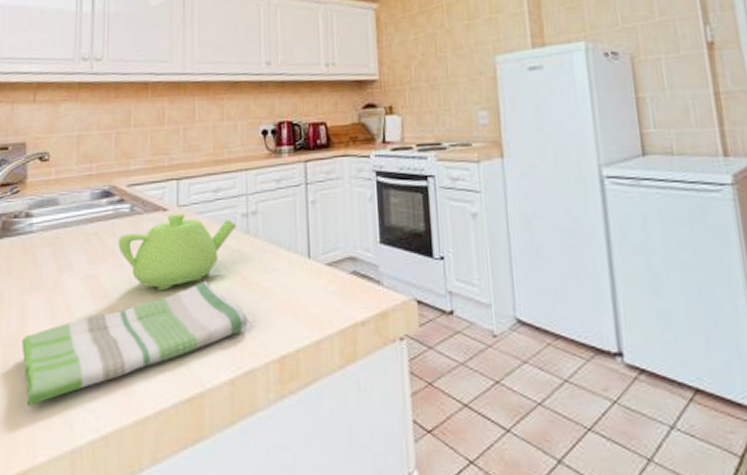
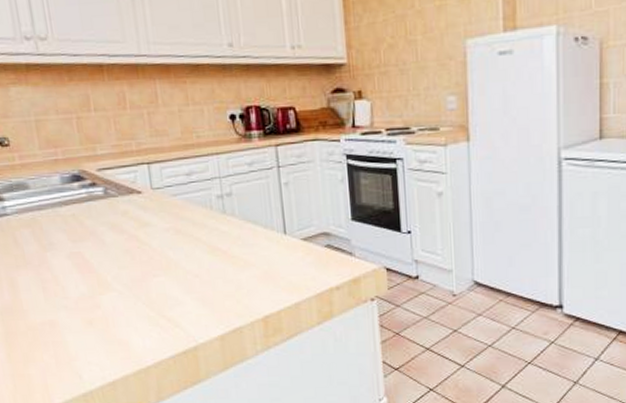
dish towel: present [22,280,248,405] -> none [18,255,232,361]
teapot: present [118,213,236,290] -> none [96,195,212,264]

